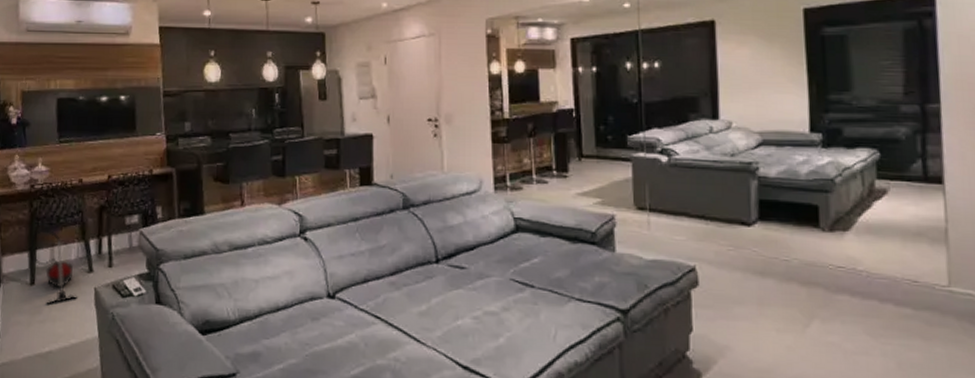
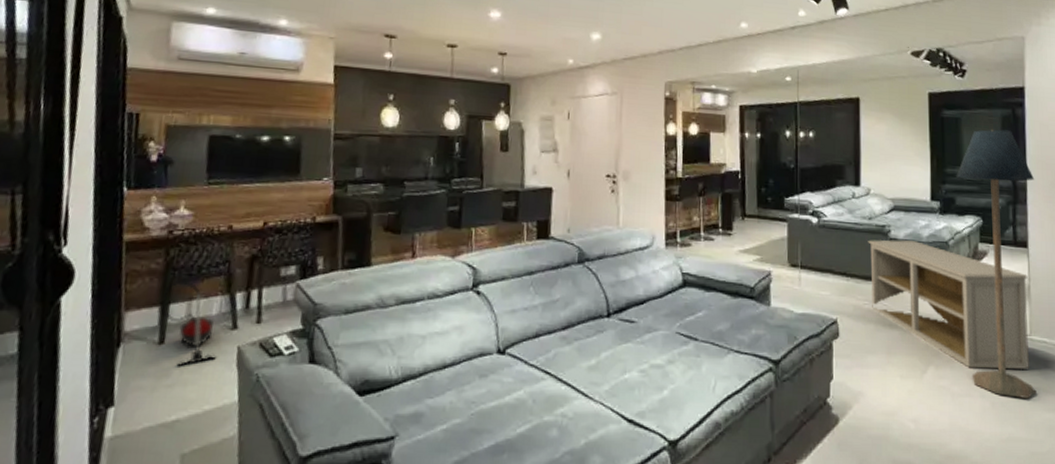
storage cabinet: none [730,178,948,326] -> present [868,240,1029,369]
floor lamp: none [843,45,959,360] -> present [956,129,1037,399]

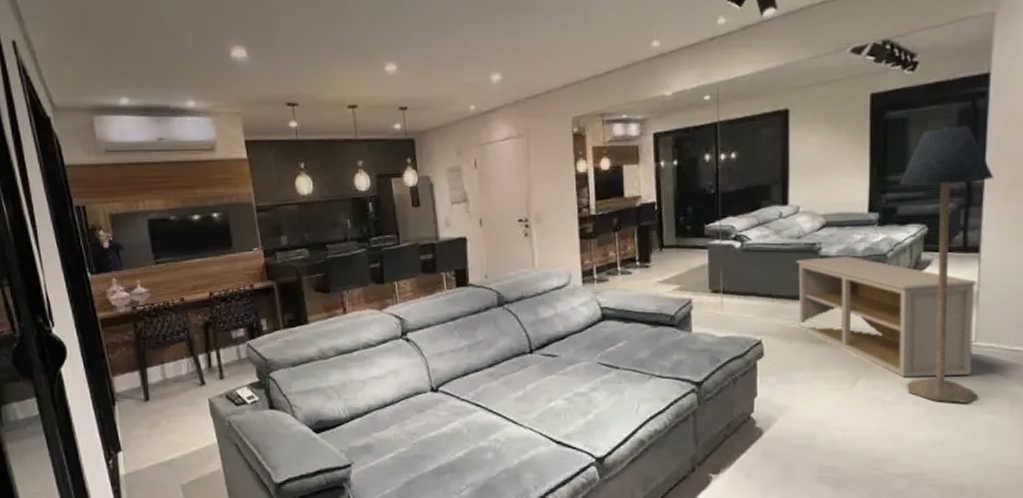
vacuum cleaner: present [160,280,216,366] -> none [139,347,193,417]

